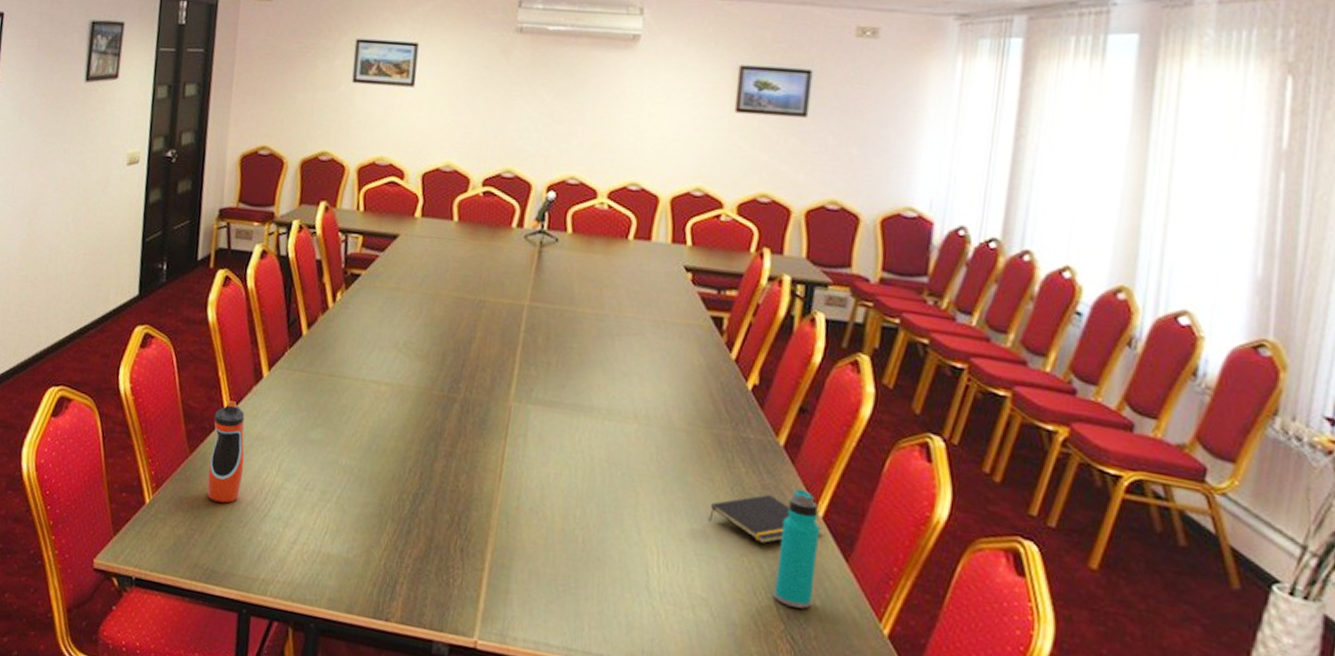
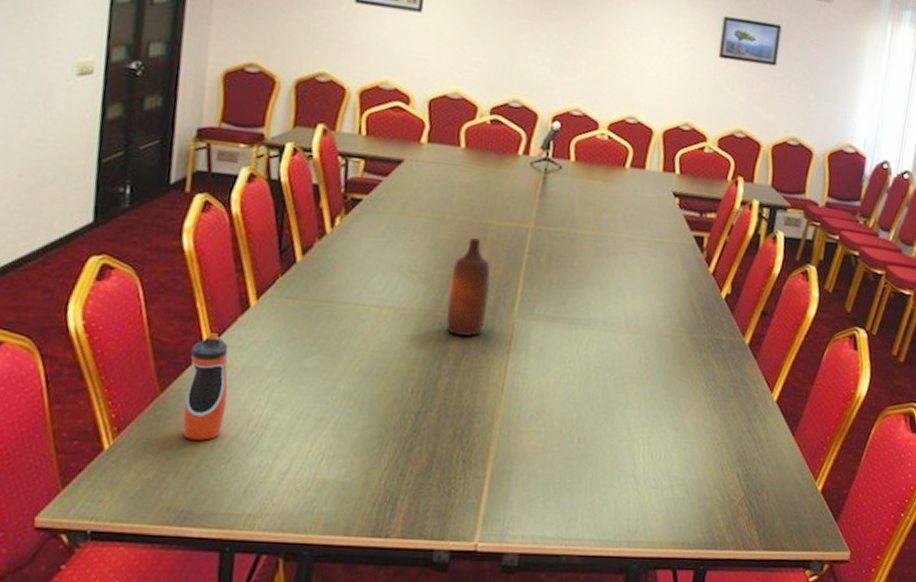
bottle: none [442,315,486,418] -> present [446,238,491,336]
notepad: present [708,494,821,545] -> none [687,386,775,428]
water bottle: present [774,488,820,609] -> none [737,379,774,478]

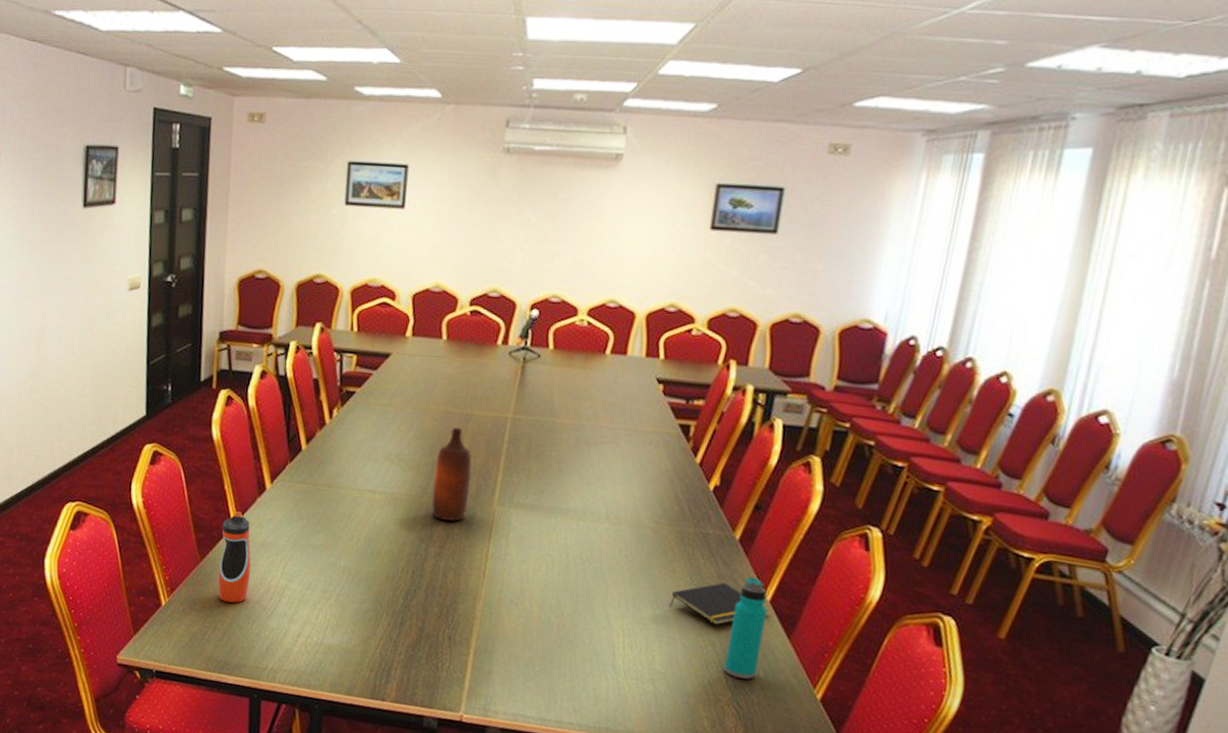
notepad: none [687,386,775,428] -> present [669,582,768,626]
water bottle: none [737,379,774,478] -> present [724,576,767,679]

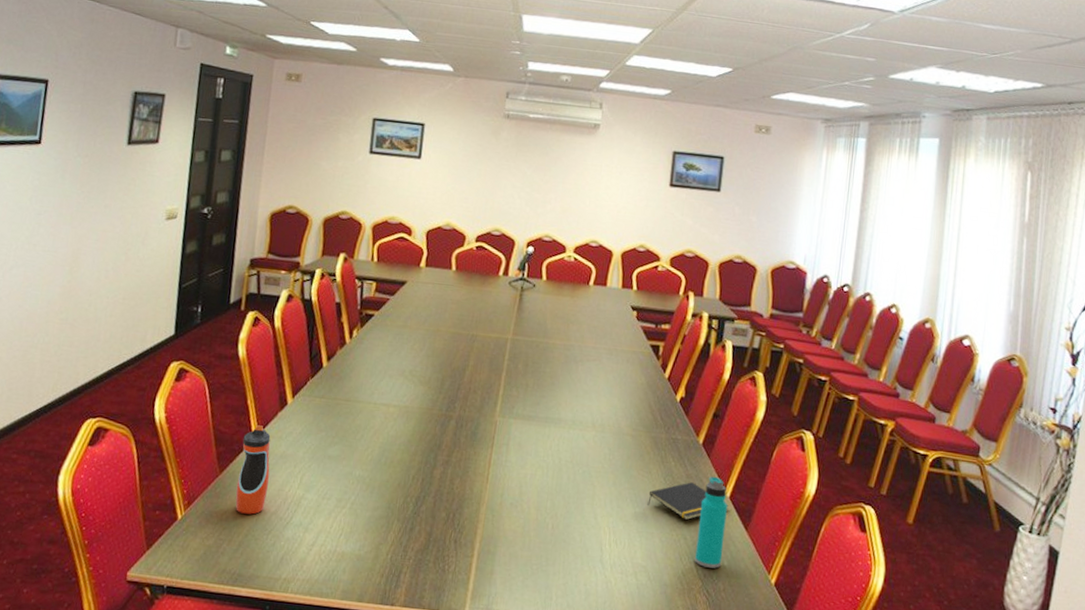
bottle: present [432,427,472,522] -> none [441,347,477,432]

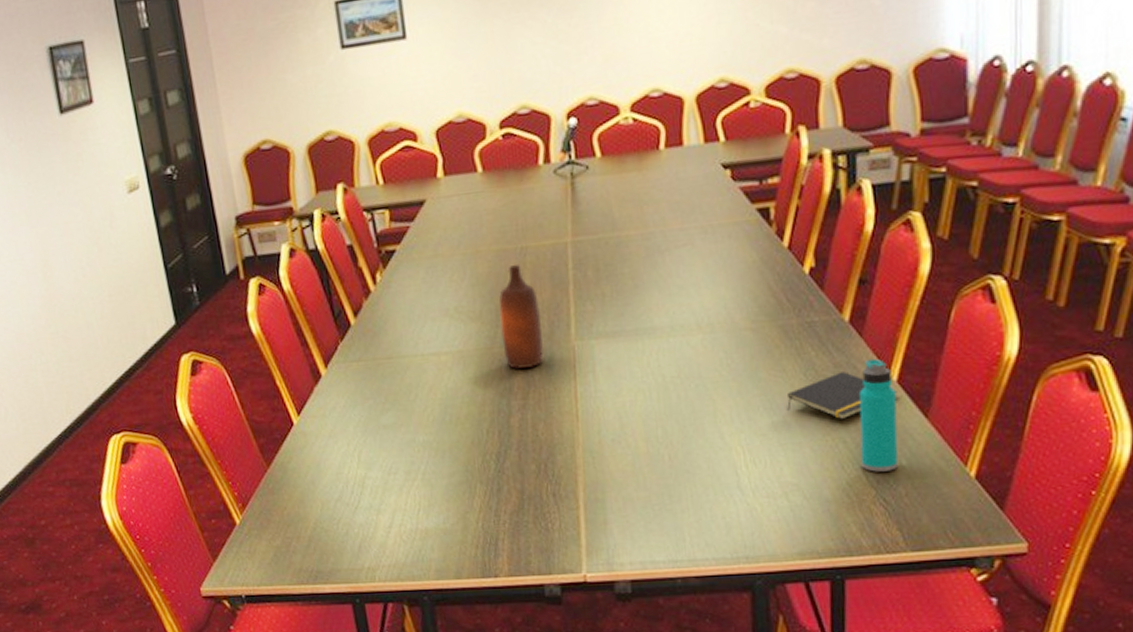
water bottle: present [235,425,271,515] -> none [282,406,326,506]
bottle: none [441,347,477,432] -> present [499,265,544,369]

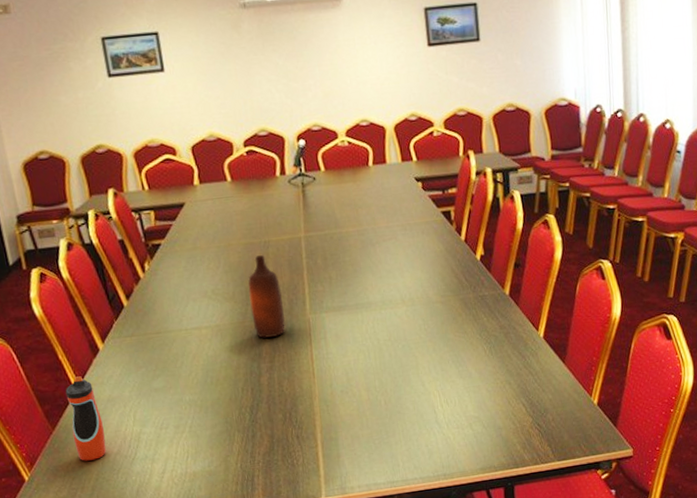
water bottle: none [282,406,326,506] -> present [65,376,107,461]
notepad: present [787,372,897,420] -> none [469,332,544,368]
water bottle: present [859,358,899,472] -> none [518,321,547,405]

